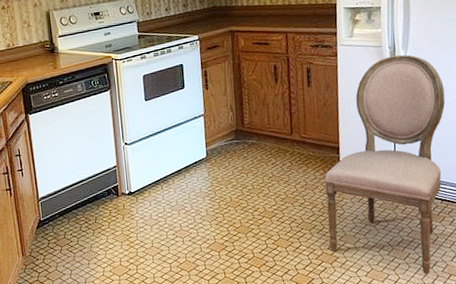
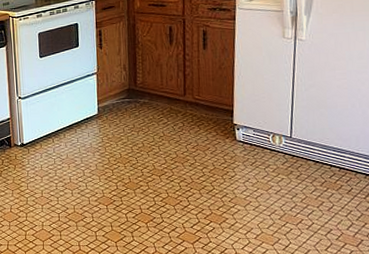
dining chair: present [324,54,445,275] -> none [217,20,349,242]

